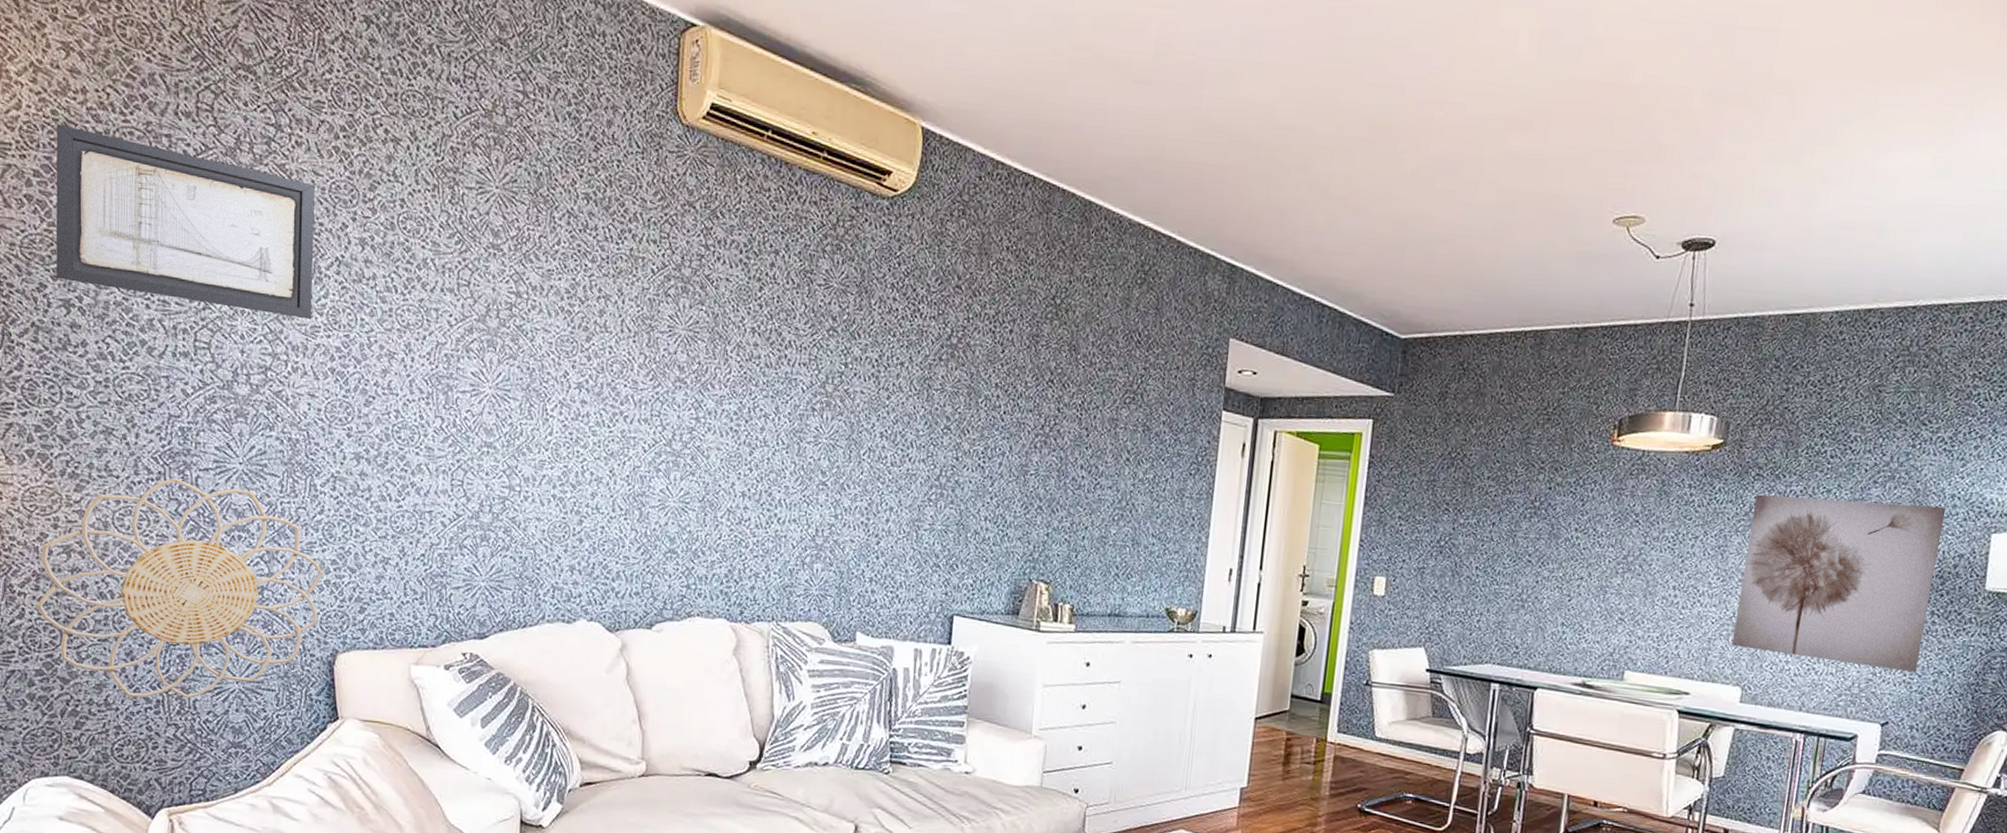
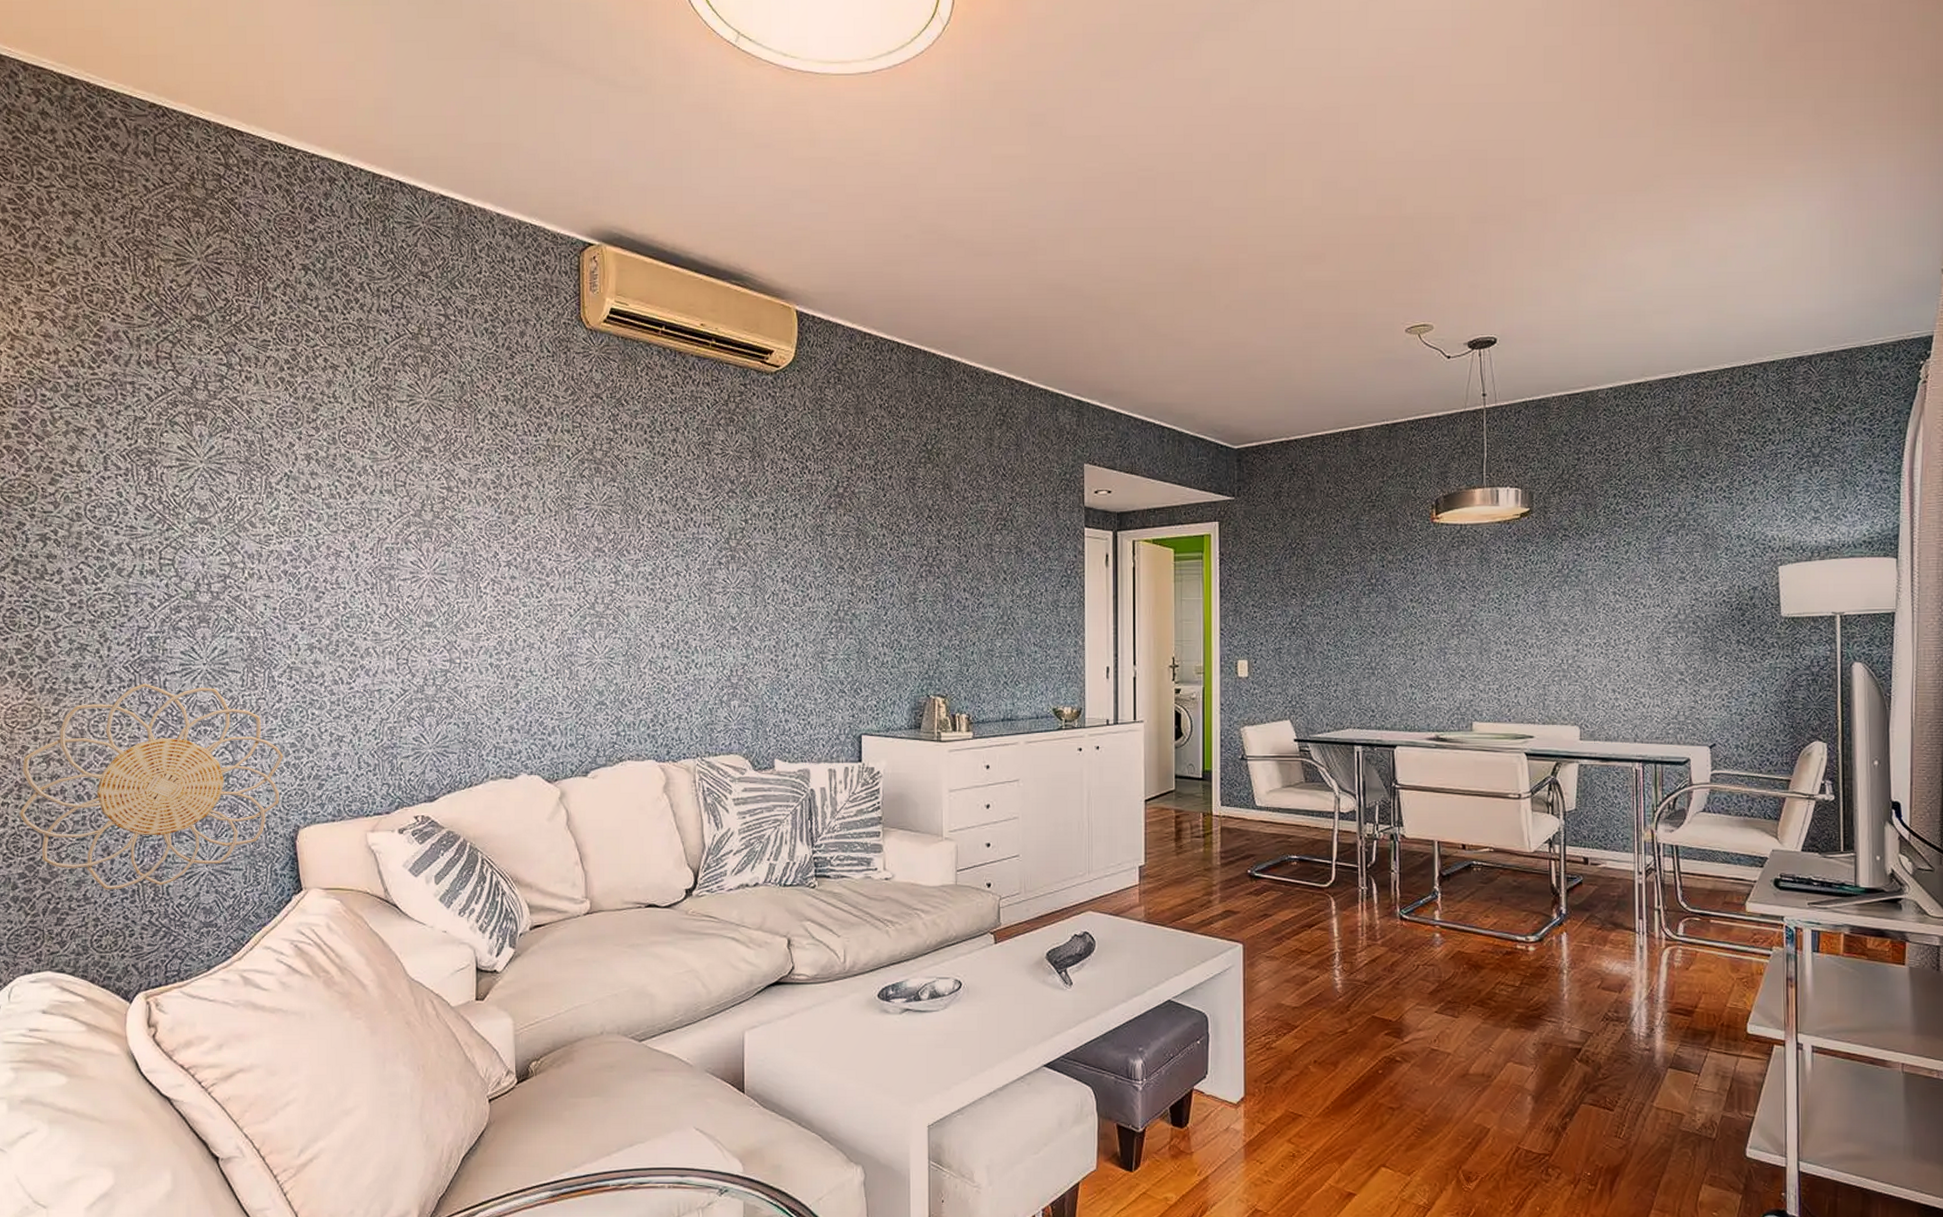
wall art: present [55,123,316,320] -> none [32,382,265,530]
wall art: present [1732,494,1946,673] -> none [1565,547,1735,697]

